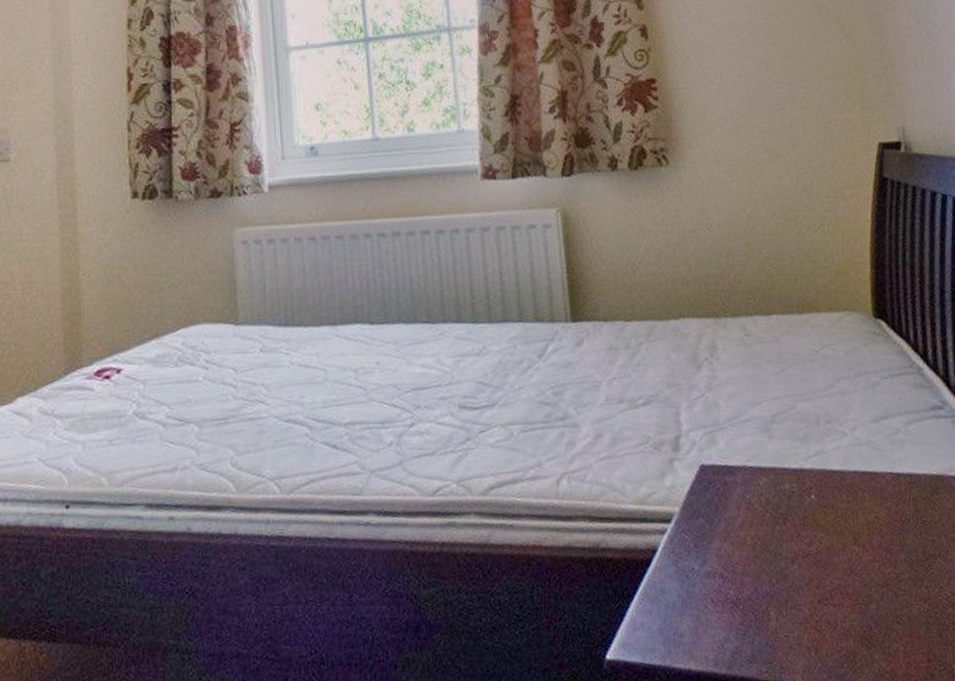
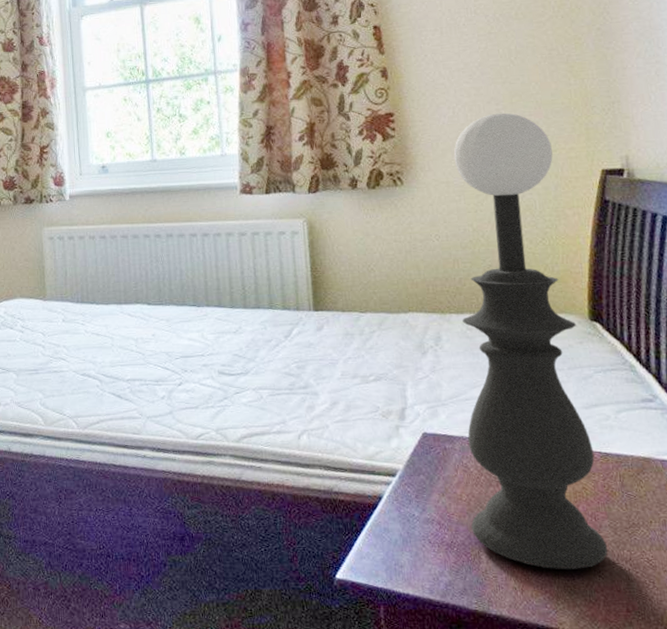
table lamp: none [722,78,905,620] -> present [453,112,608,570]

